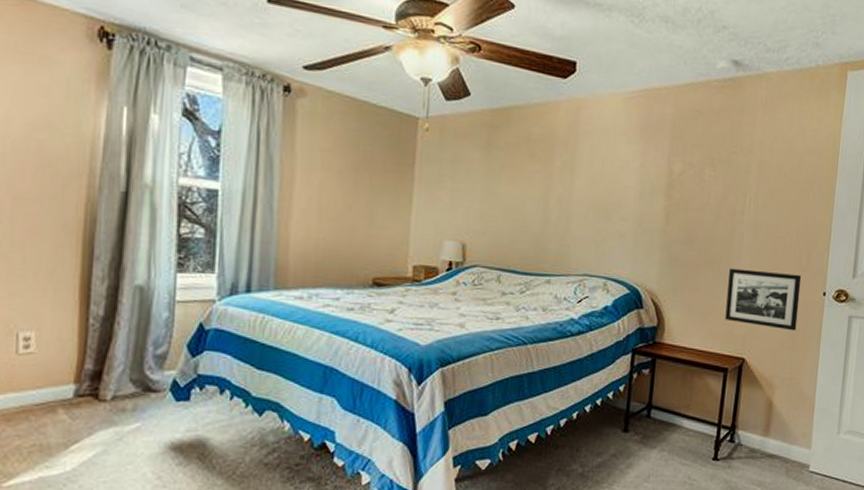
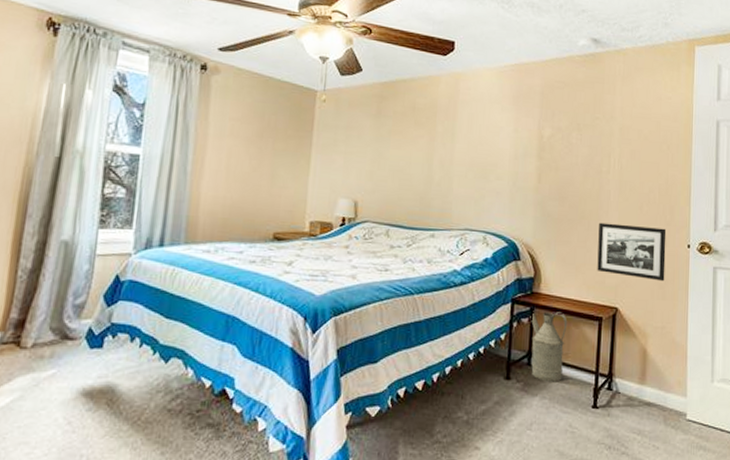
watering can: none [650,361,691,435] -> present [530,311,568,382]

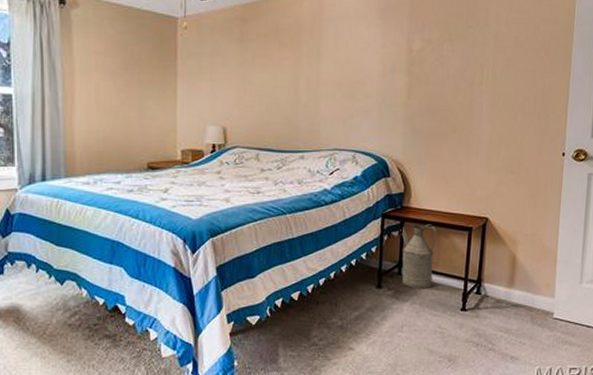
picture frame: present [597,222,667,282] -> none [468,135,541,190]

